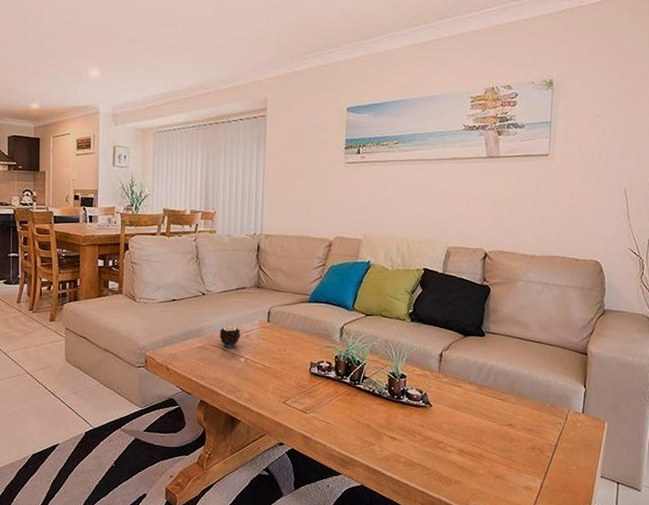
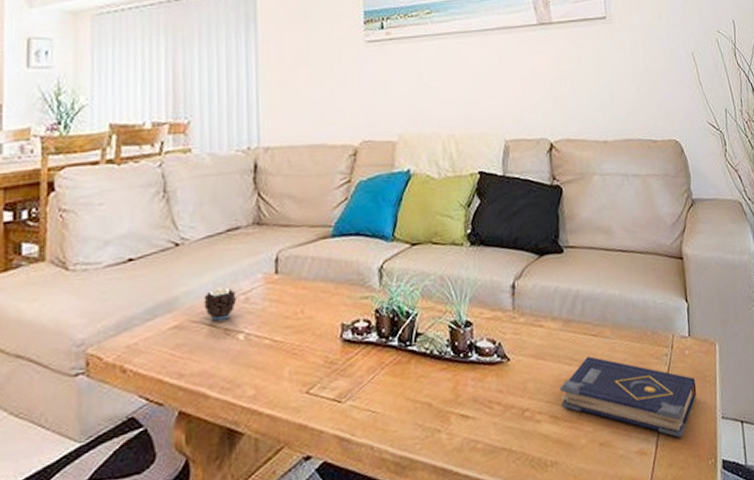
book: none [468,414,583,485] -> present [559,356,697,438]

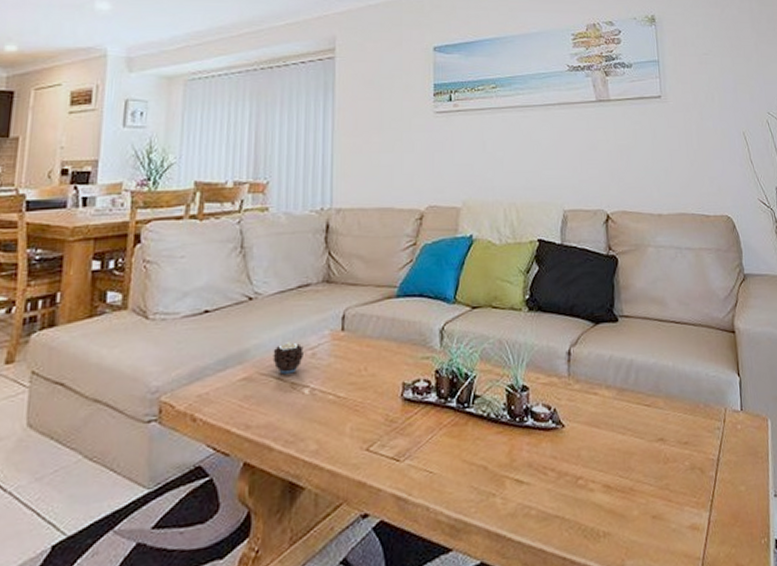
book: present [559,356,697,438] -> none [613,426,750,515]

